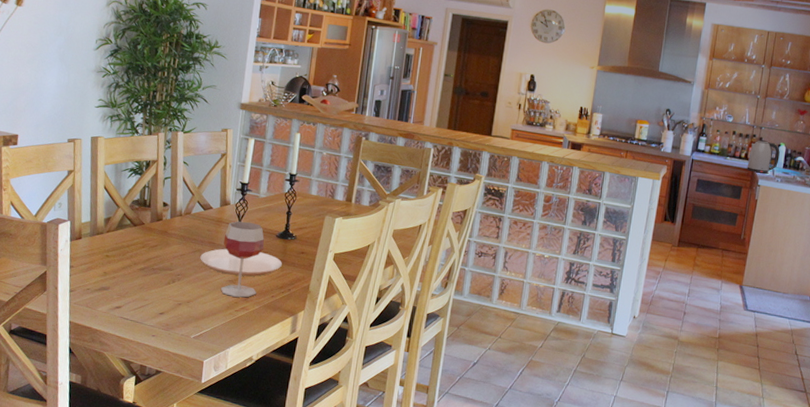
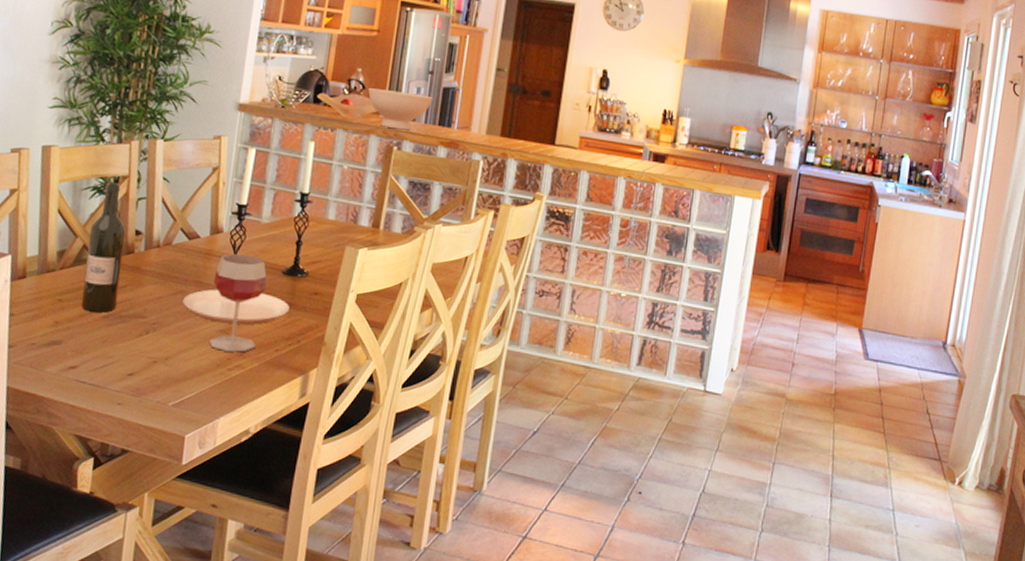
wine bottle: none [123,165,156,266] -> present [80,182,126,313]
bowl: none [342,91,394,125] -> present [368,88,433,131]
kettle: present [746,139,780,174] -> none [864,149,903,191]

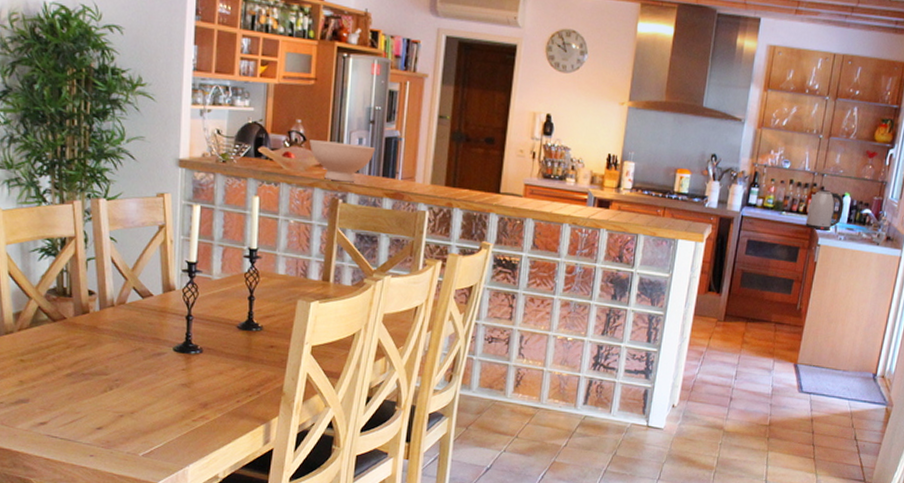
wine bottle: present [80,182,126,313] -> none [42,243,79,371]
plate: present [183,289,289,325] -> none [142,345,247,379]
wineglass: present [208,254,267,353] -> none [170,310,223,405]
kettle: none [864,149,903,191] -> present [805,189,844,231]

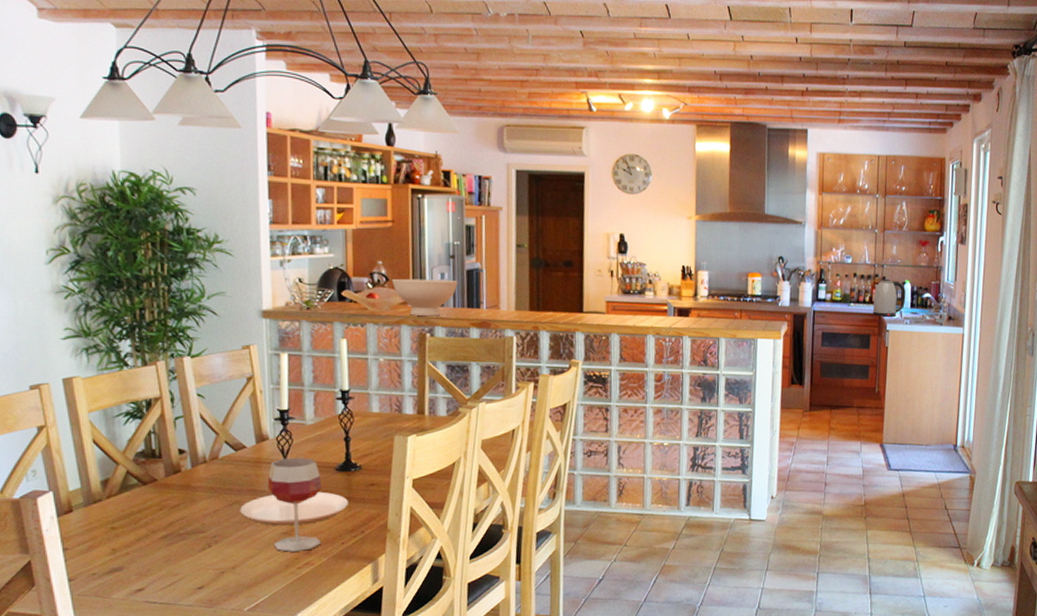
plate: none [142,345,247,379] -> present [240,491,348,526]
wineglass: none [170,310,223,405] -> present [267,457,322,552]

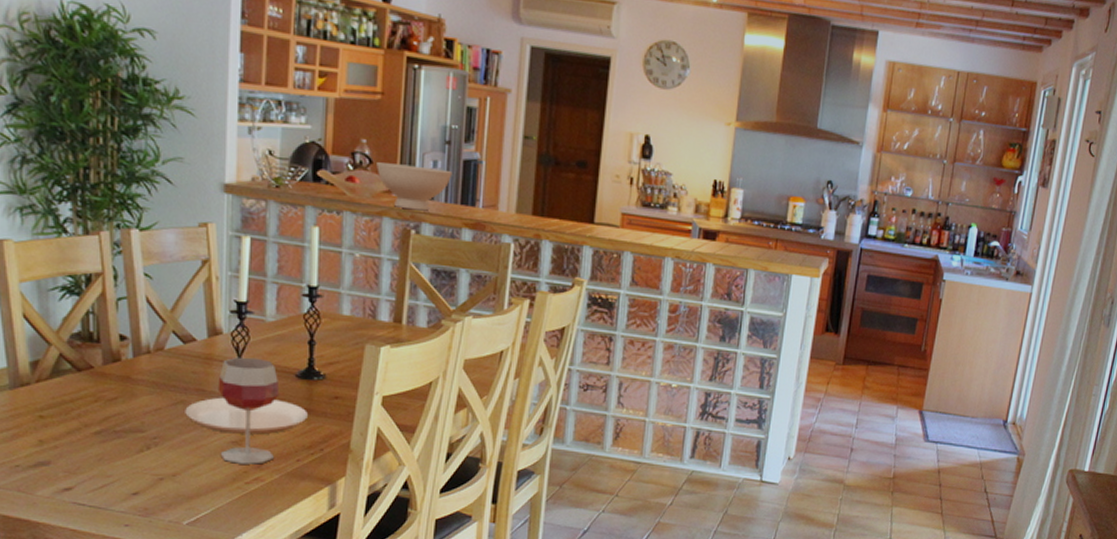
kettle: present [872,279,906,317] -> none [929,219,971,265]

